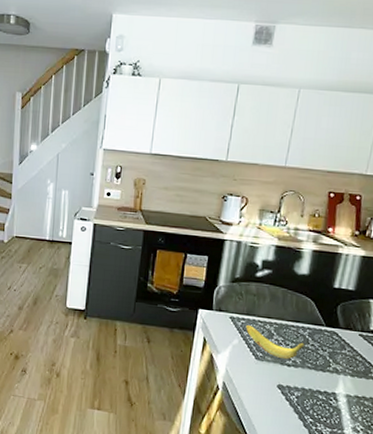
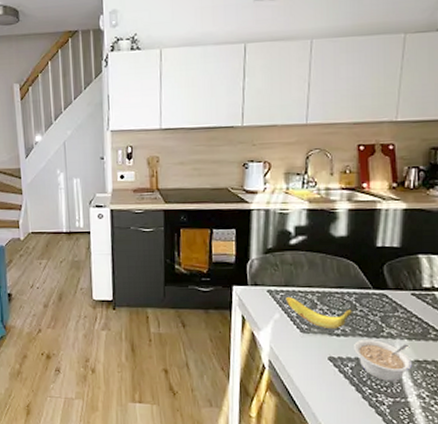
legume: none [302,371,353,414] -> present [354,339,413,382]

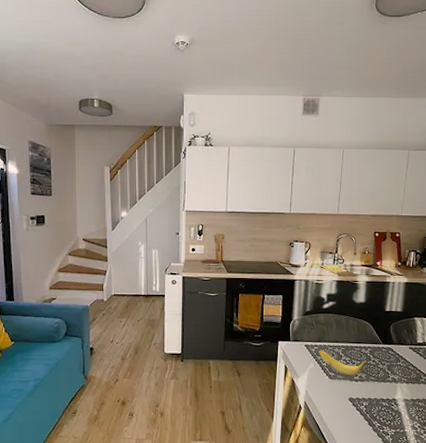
legume: present [354,339,413,382] -> none [368,383,409,417]

